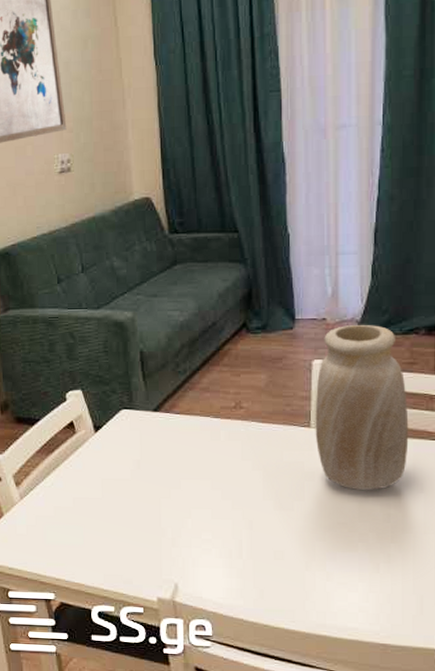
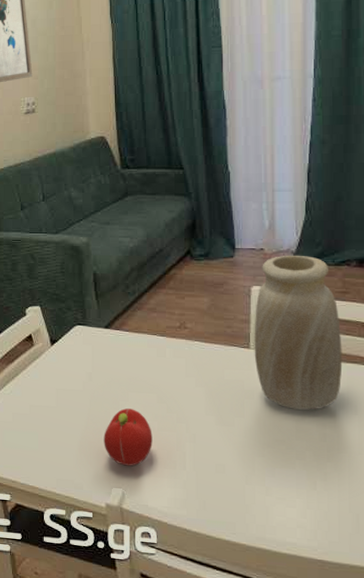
fruit: none [154,497,207,557] -> present [104,408,153,466]

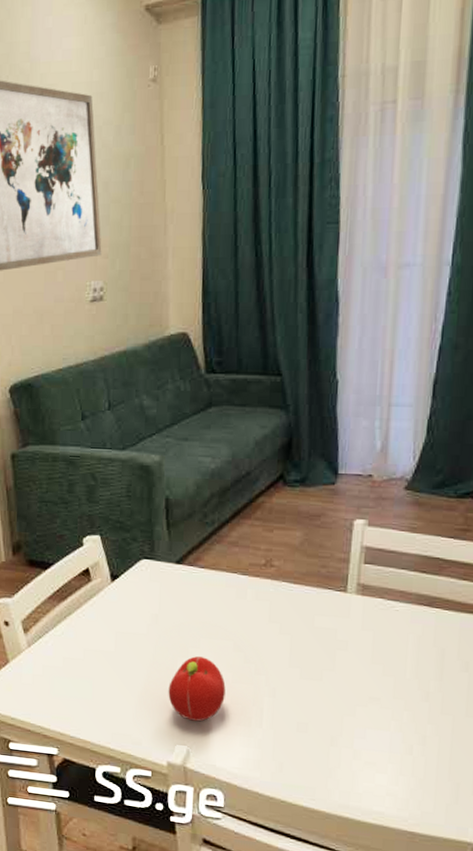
vase: present [254,256,343,410] -> none [351,484,457,665]

